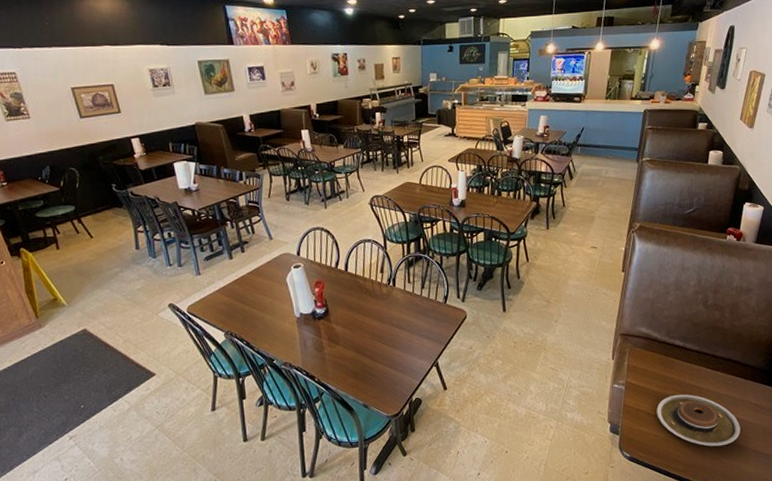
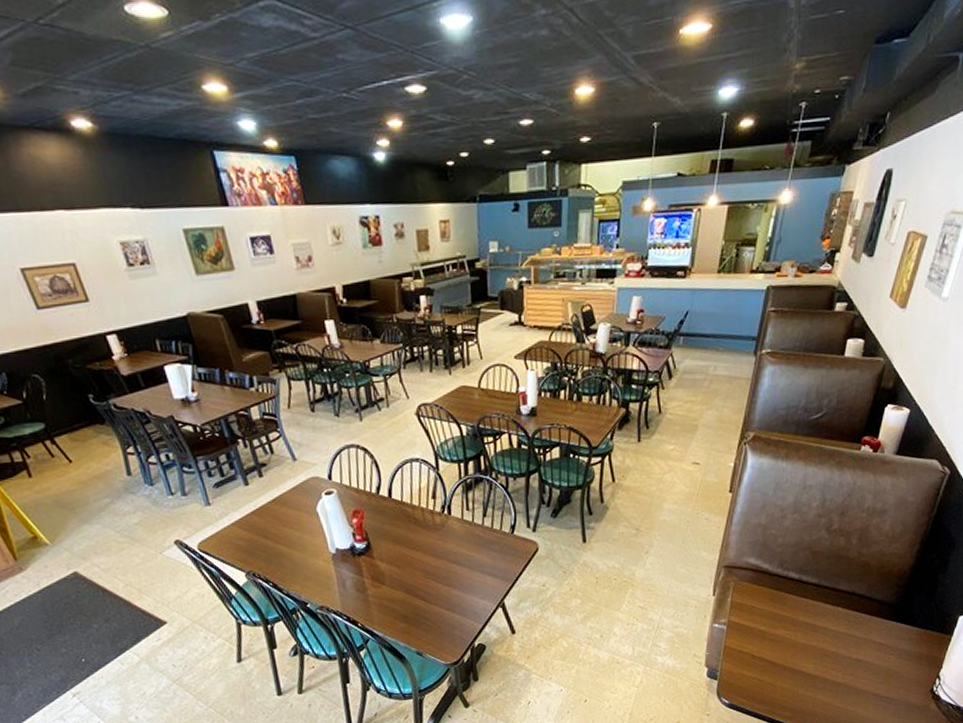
plate: present [656,394,741,447] -> none [763,633,860,691]

